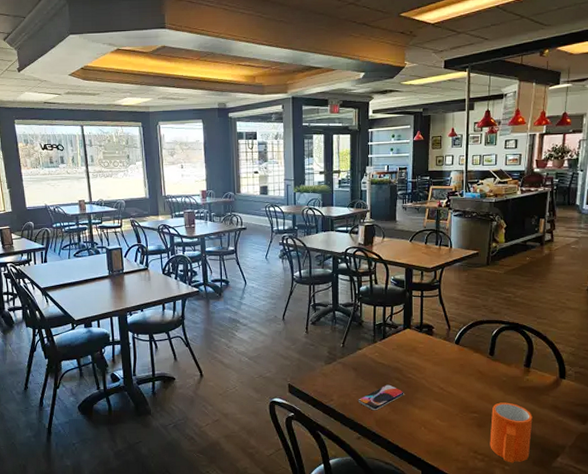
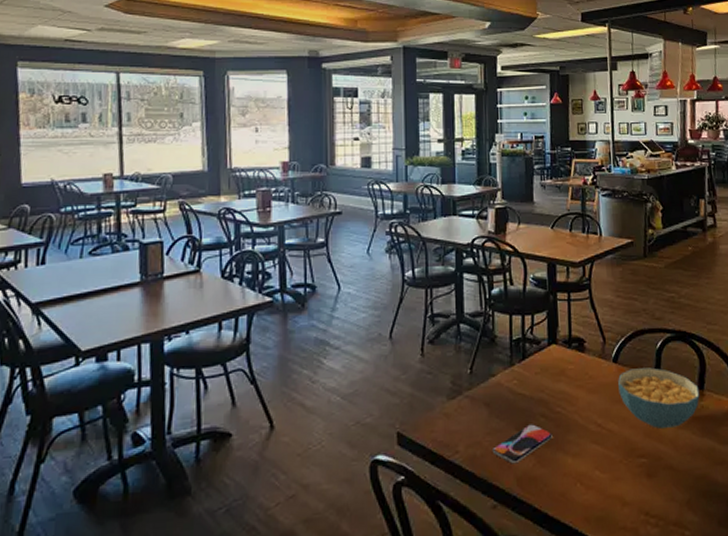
cereal bowl: none [459,349,526,393] -> present [618,367,700,429]
mug: present [490,402,533,463] -> none [663,439,714,526]

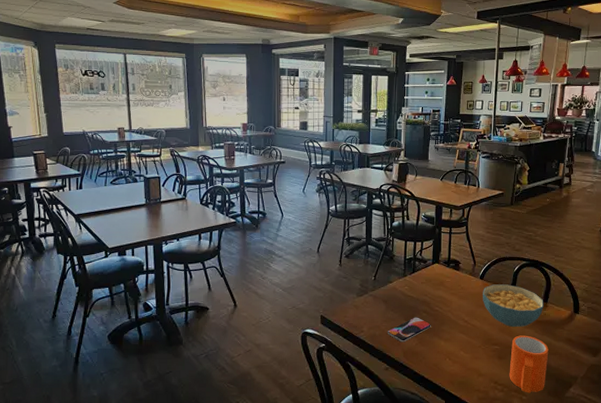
mug: none [663,439,714,526] -> present [509,335,549,393]

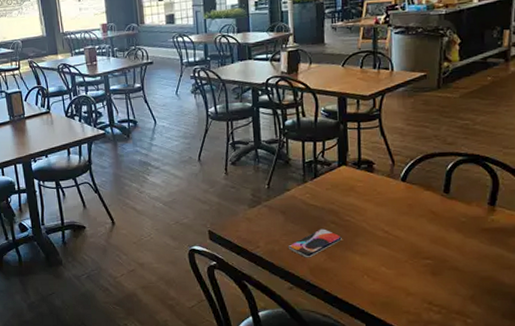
cereal bowl: present [483,284,544,327] -> none [406,186,491,237]
mug: present [509,335,549,393] -> none [447,246,500,316]

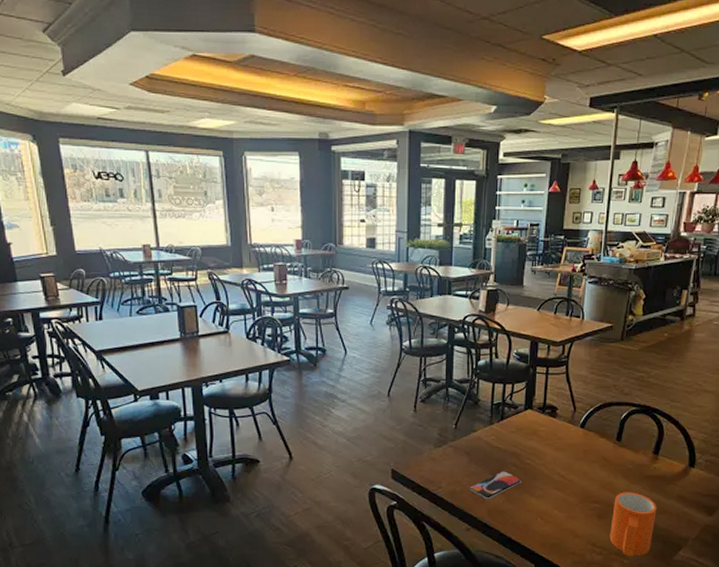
mug: none [447,246,500,316] -> present [609,492,657,557]

